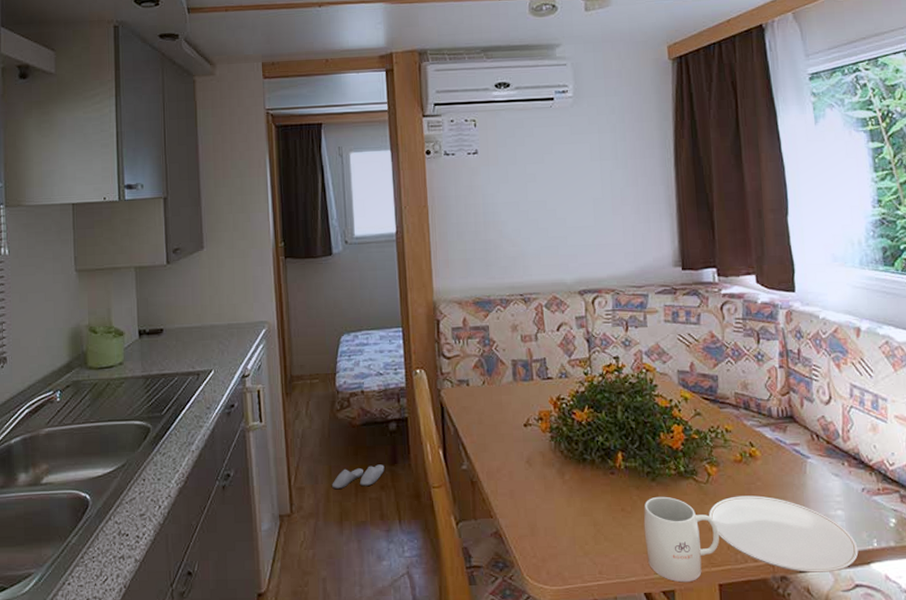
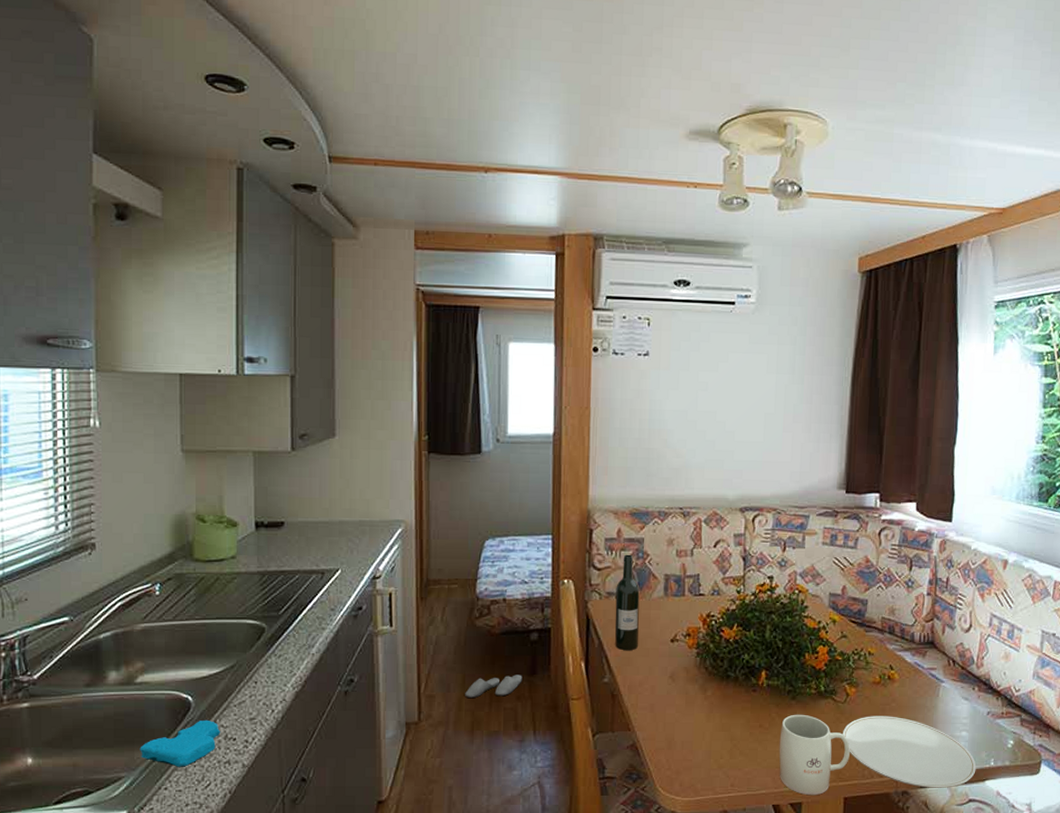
sponge: none [46,516,115,563] -> present [140,719,221,767]
wine bottle: none [466,342,493,437] -> present [614,554,640,651]

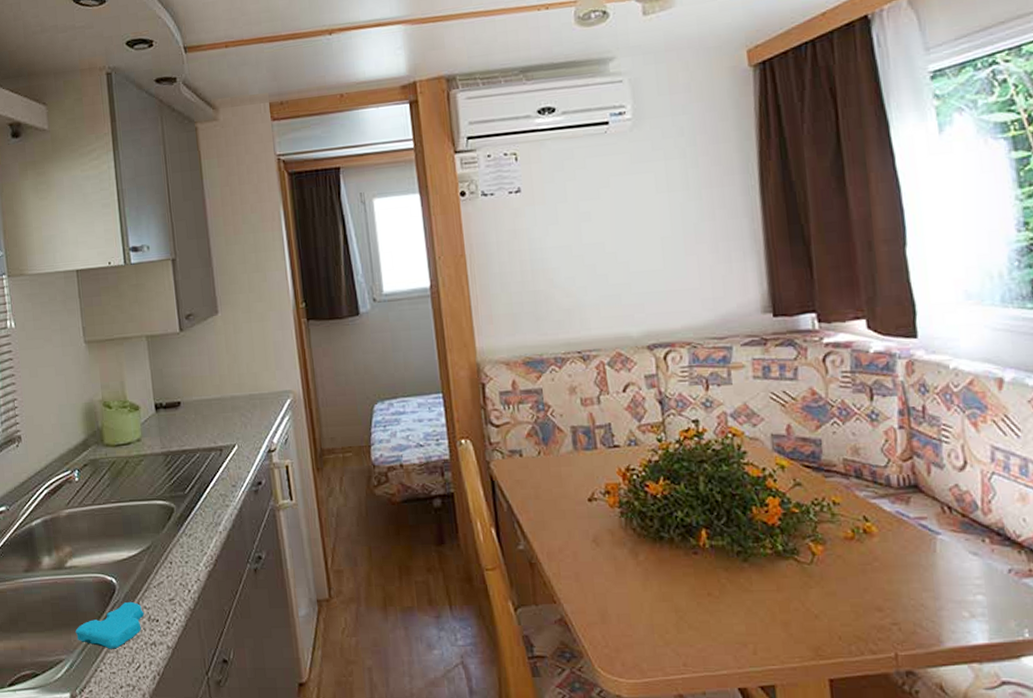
slippers: present [465,674,523,699] -> none [373,545,431,573]
wine bottle: present [614,554,640,651] -> none [518,407,553,514]
mug: present [778,714,850,796] -> none [734,579,829,677]
plate: present [843,716,977,788] -> none [814,578,1005,667]

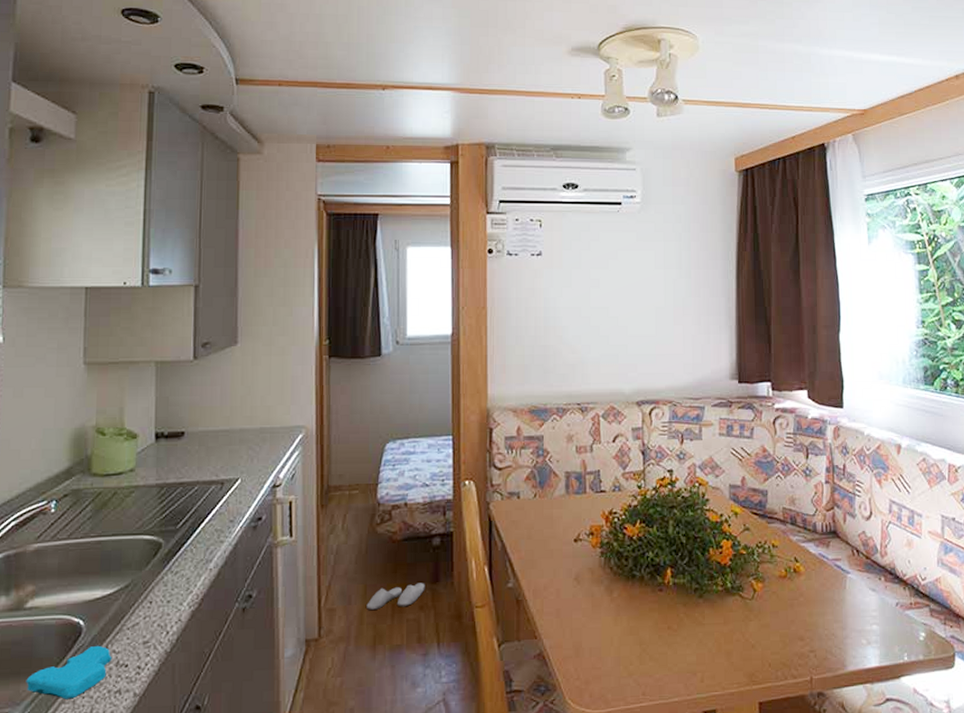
slippers: none [373,545,431,573] -> present [366,583,425,611]

